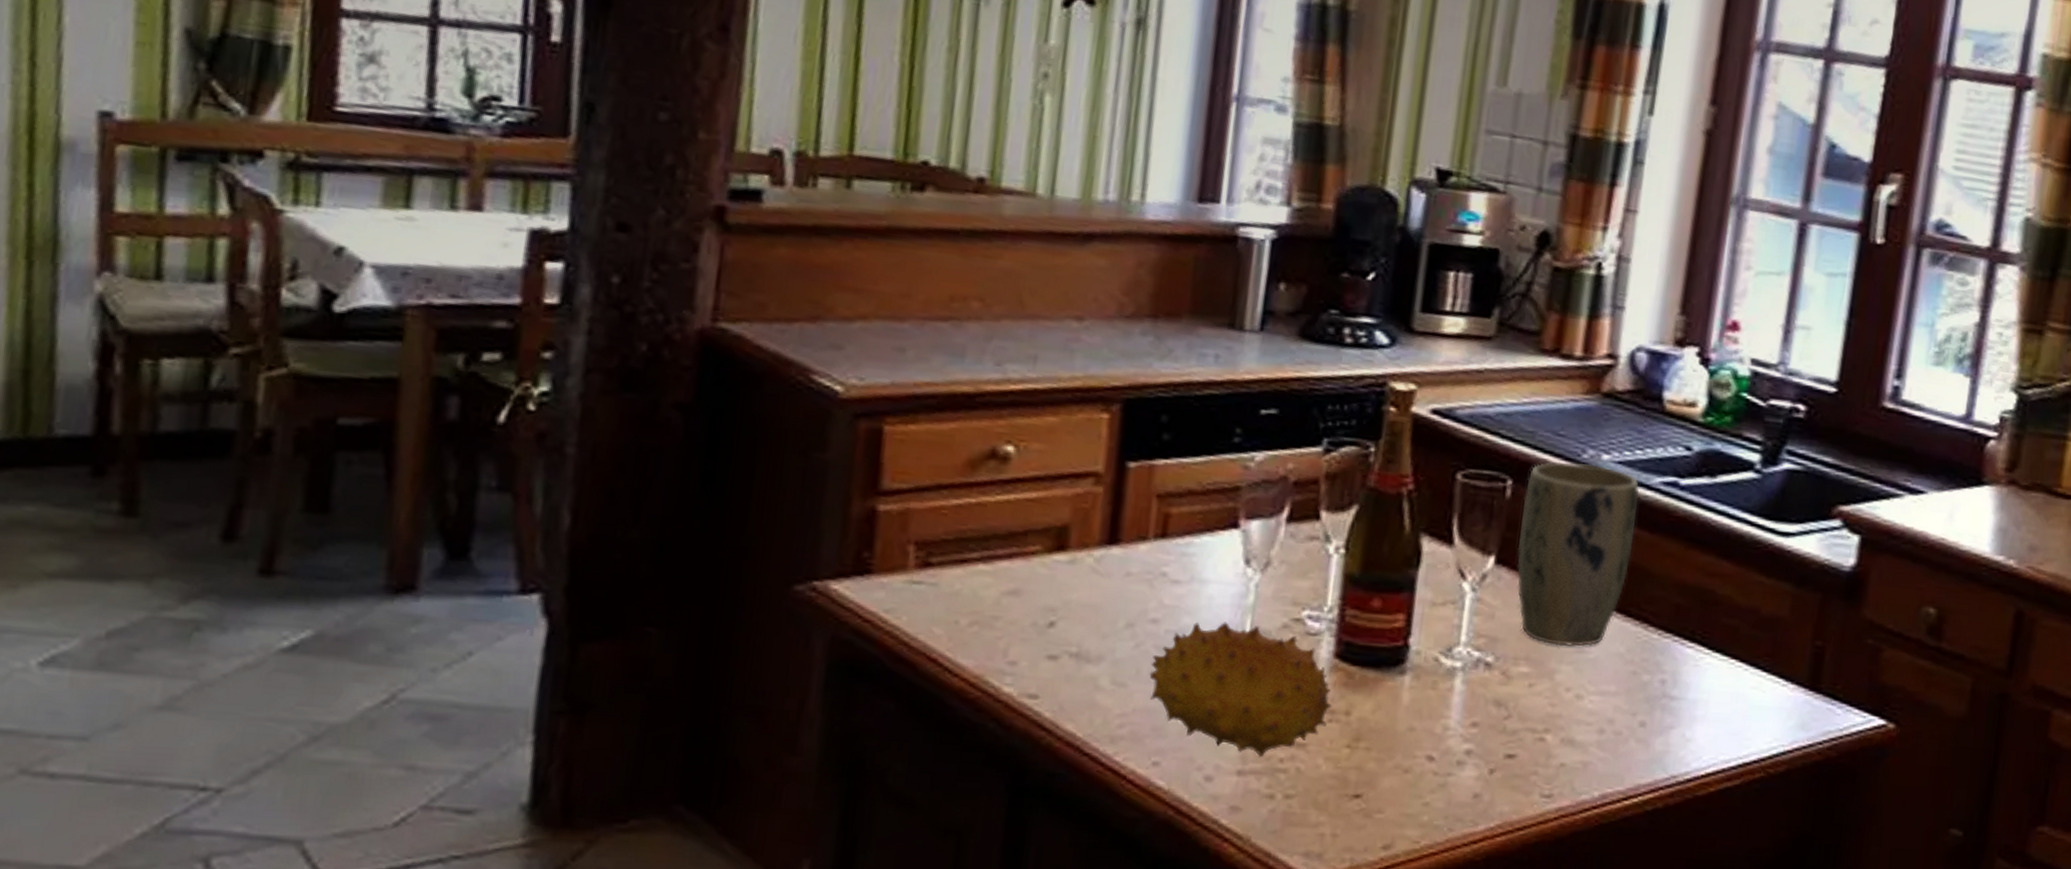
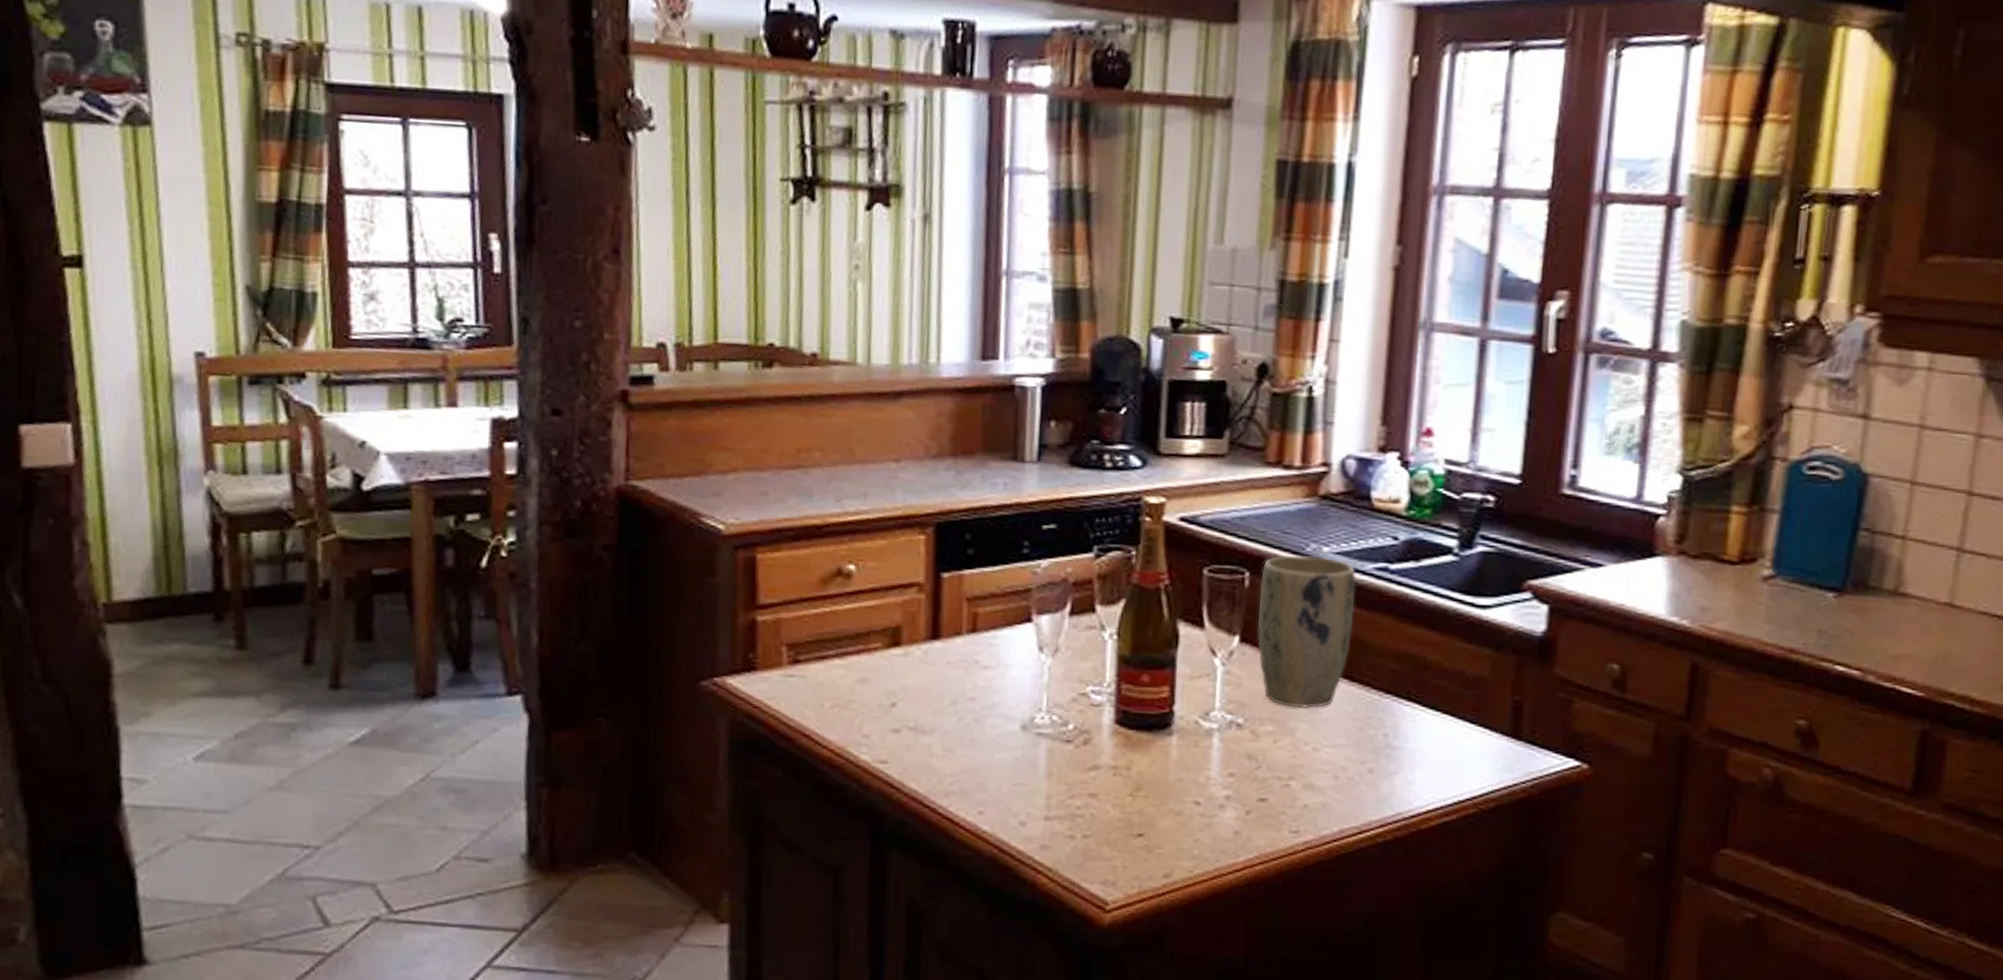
fruit: present [1149,621,1333,758] -> none [971,698,1116,806]

